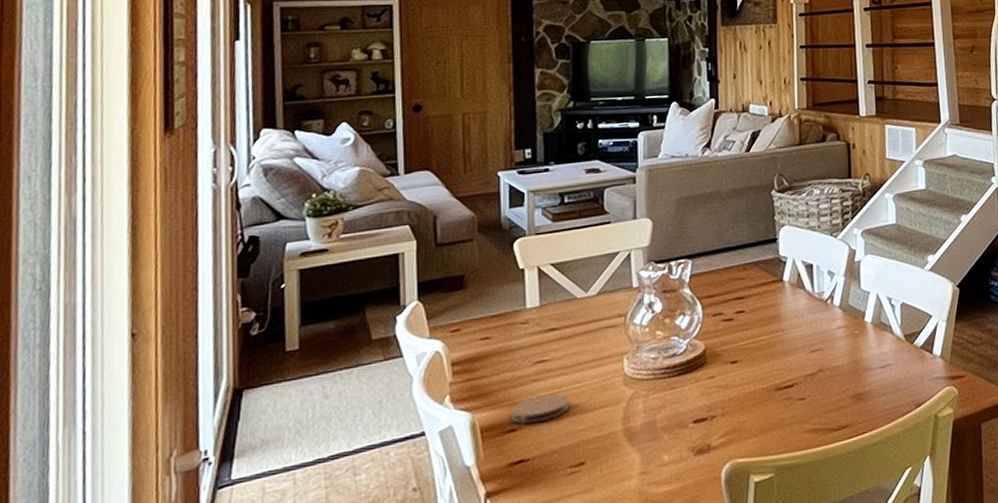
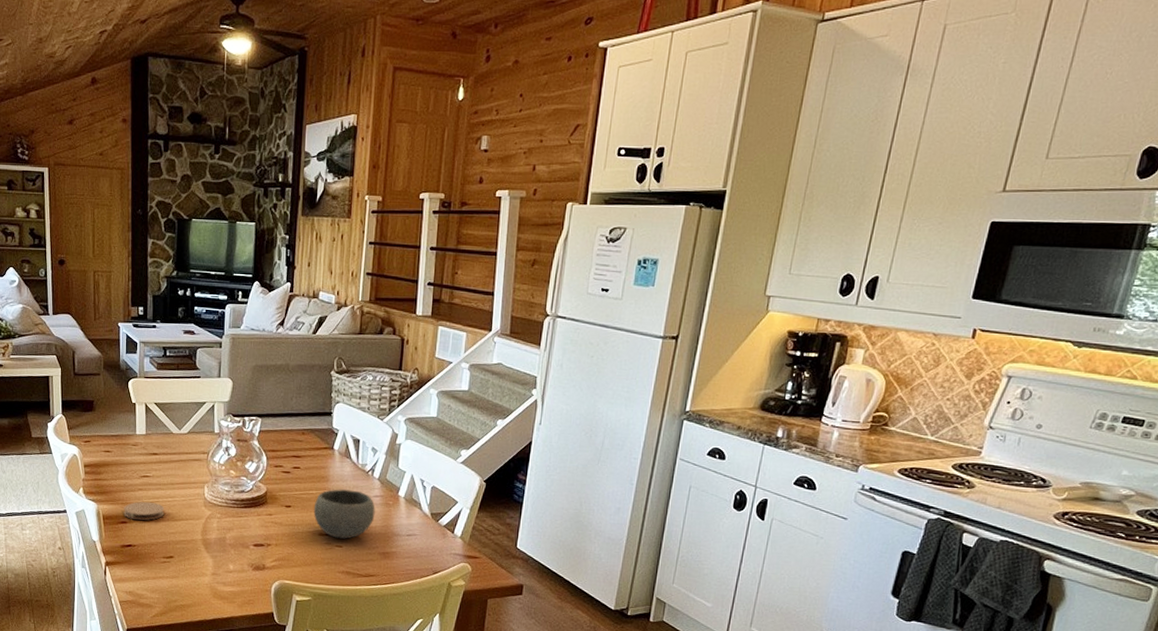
bowl: none [766,325,840,390] -> present [313,489,375,539]

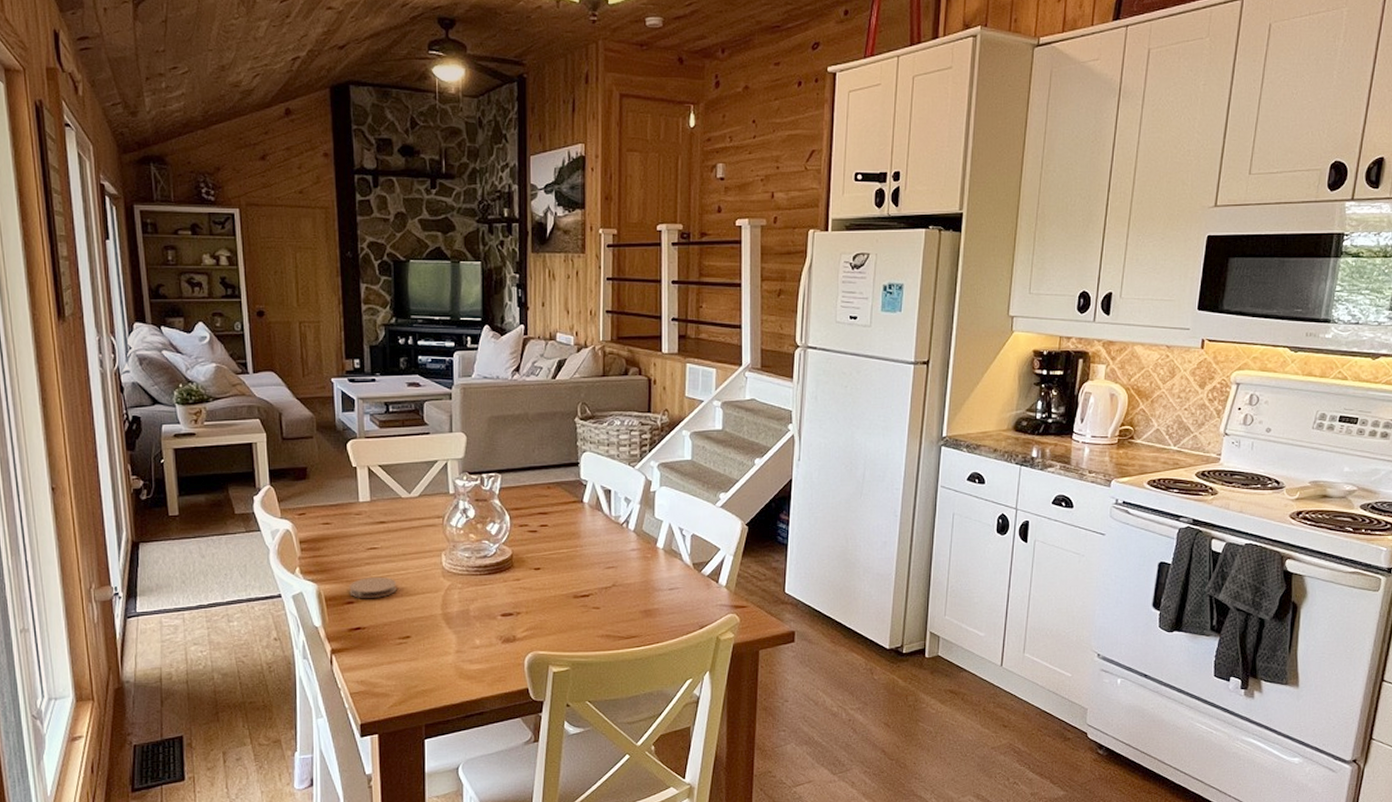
bowl: present [313,489,375,539] -> none [565,545,633,599]

